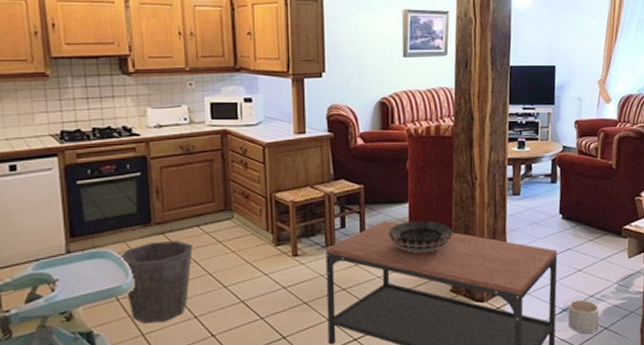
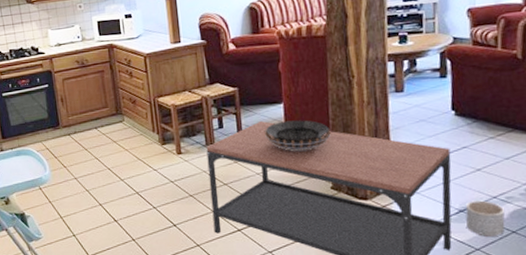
waste bin: present [119,241,193,324] -> none [38,141,94,209]

